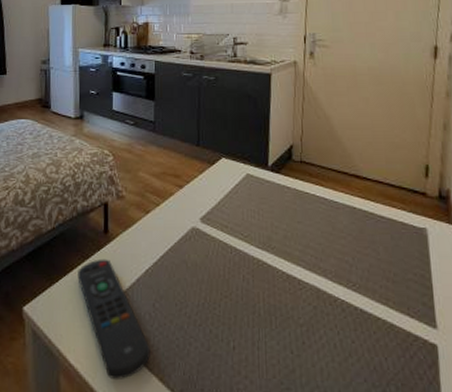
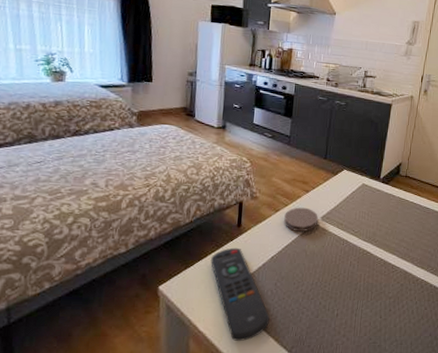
coaster: none [157,207,197,238] -> present [284,207,318,232]

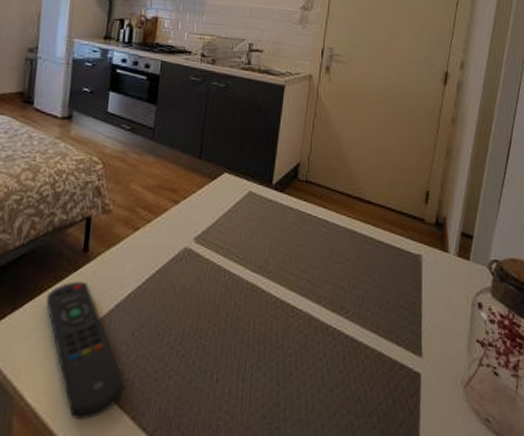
coaster: present [284,207,318,232] -> none [145,224,191,259]

